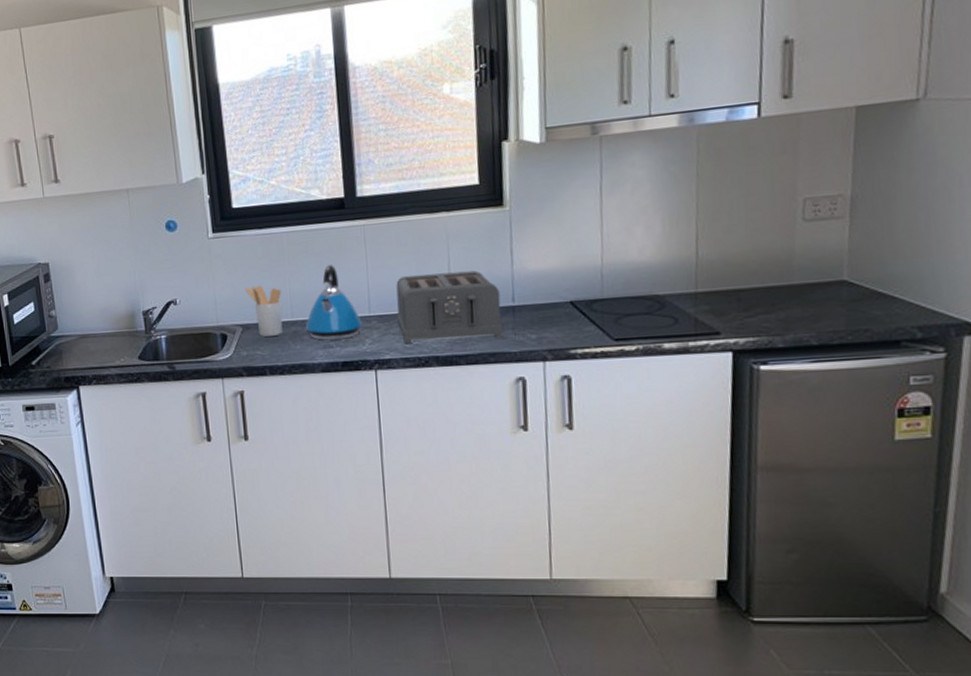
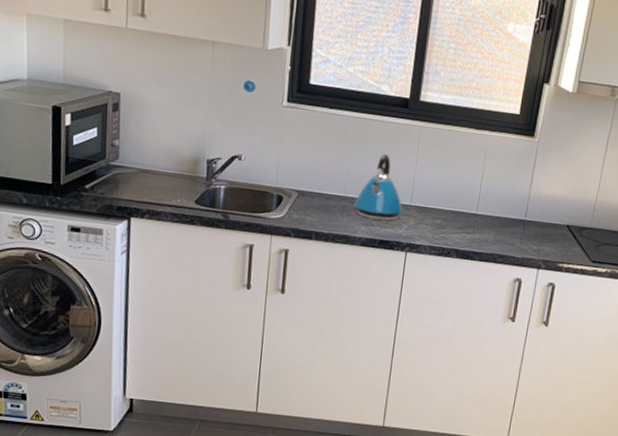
utensil holder: present [244,285,283,337] -> none [306,158,340,207]
toaster: present [396,270,504,343] -> none [432,177,517,244]

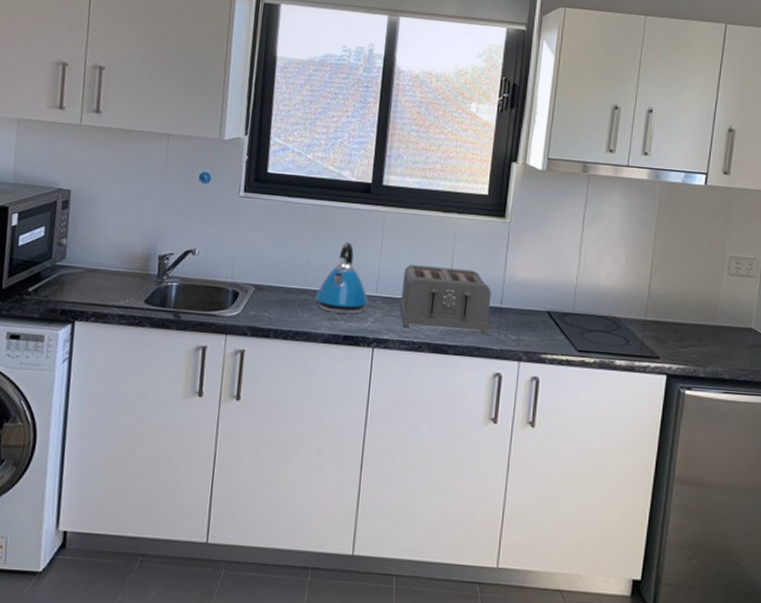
toaster: none [432,177,517,244] -> present [400,265,491,335]

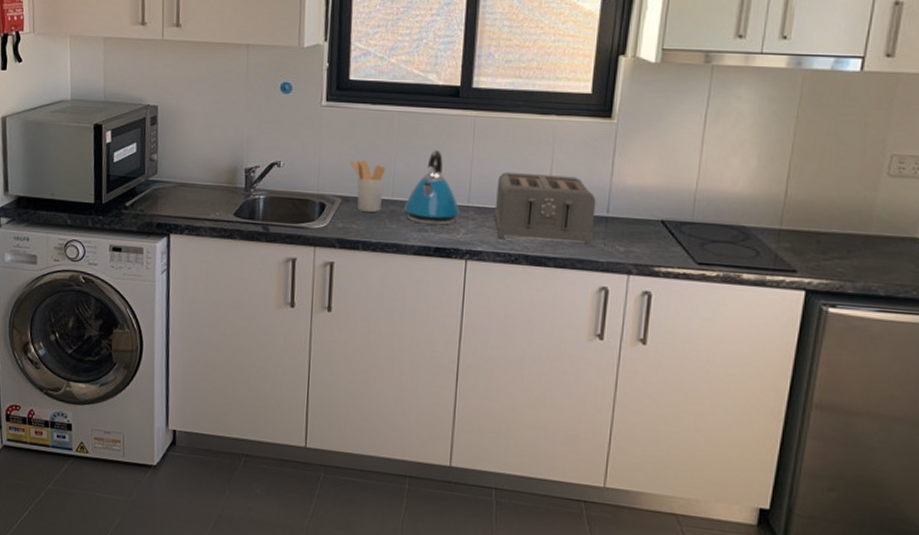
utensil holder: none [264,249,300,301] -> present [349,160,386,212]

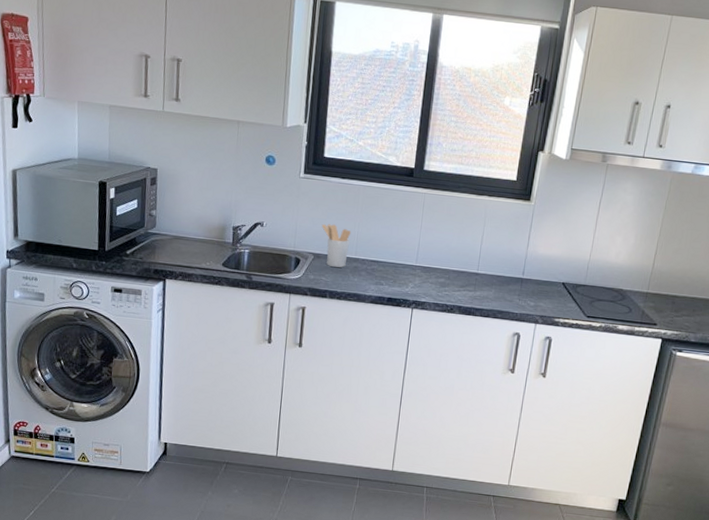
kettle: present [403,150,460,225] -> none [364,219,409,280]
toaster: present [494,172,596,246] -> none [436,240,515,301]

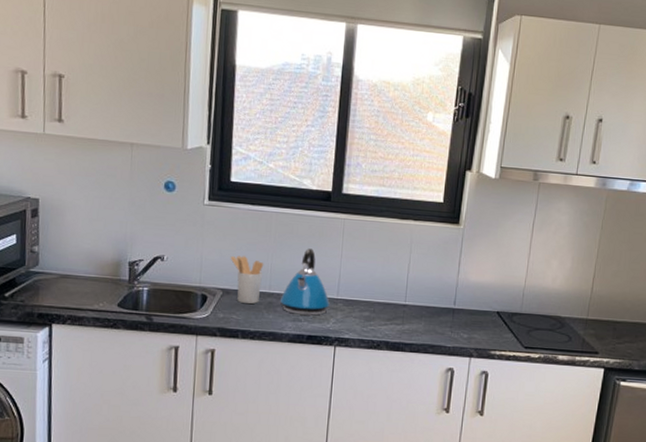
kettle: none [364,219,409,280] -> present [279,248,330,316]

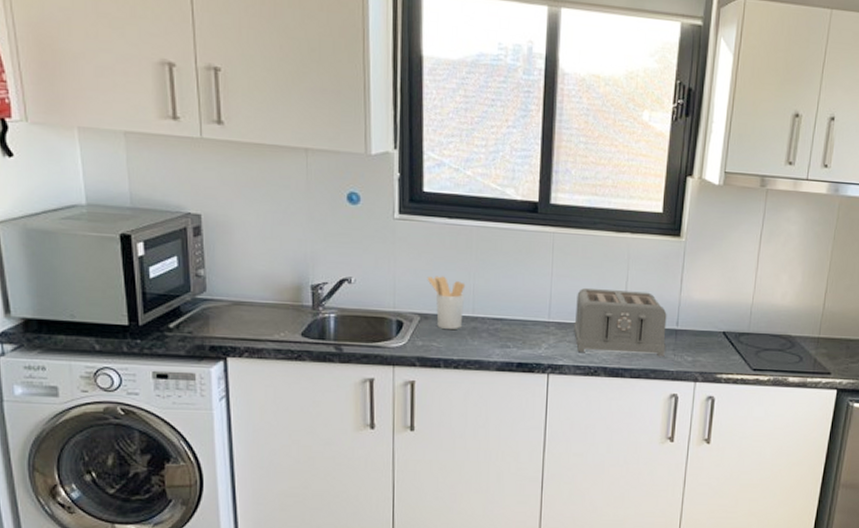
kettle: present [279,248,330,316] -> none [484,266,541,341]
toaster: none [360,269,445,333] -> present [574,288,667,357]

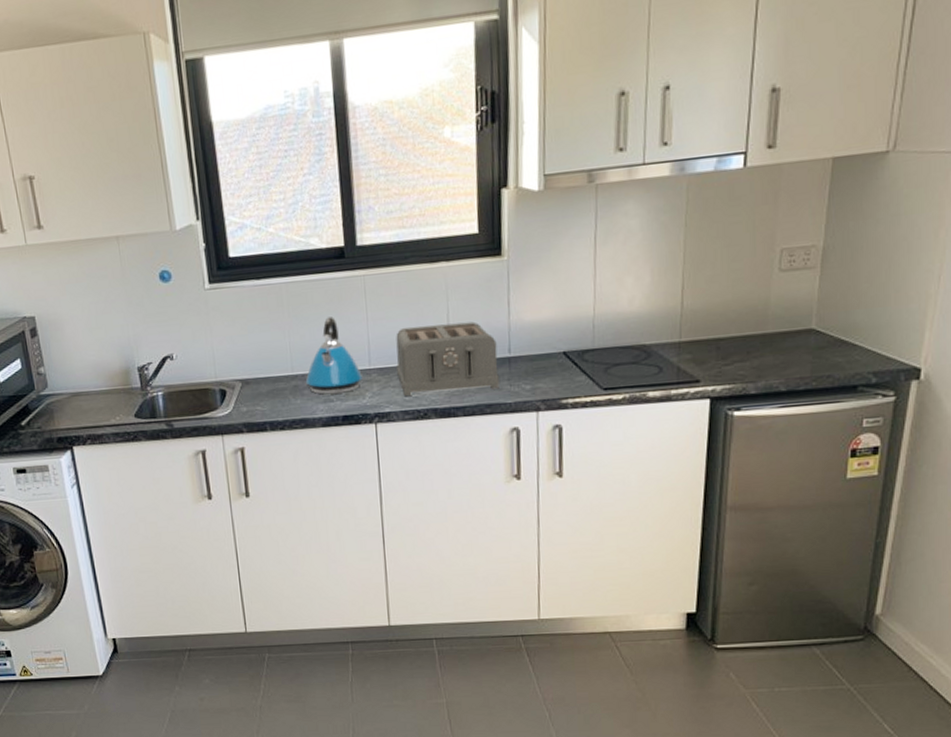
utensil holder: present [427,276,466,329] -> none [243,339,283,392]
kettle: none [484,266,541,341] -> present [305,317,363,395]

